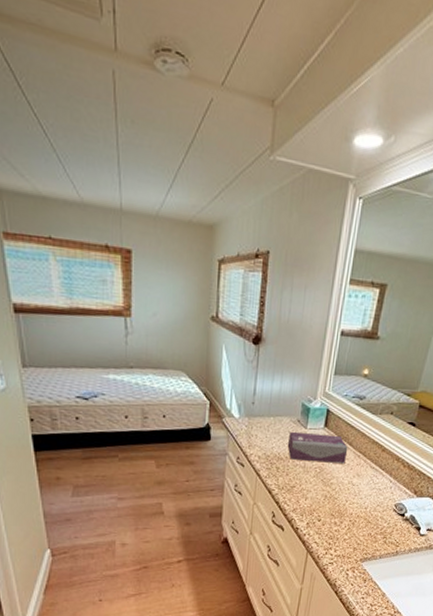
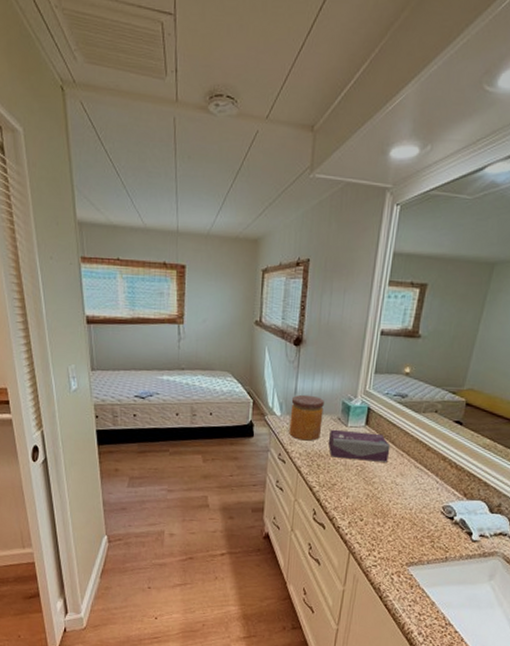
jar: none [248,396,284,444] -> present [289,394,324,441]

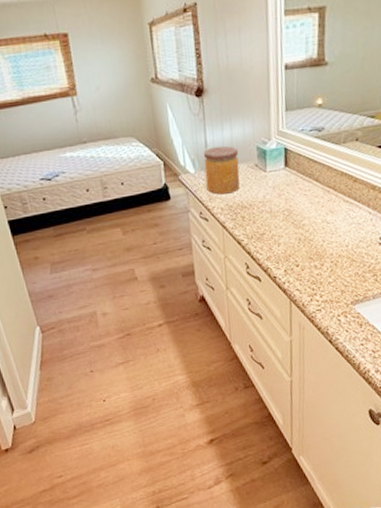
tissue box: present [328,429,391,462] -> none [248,173,315,207]

